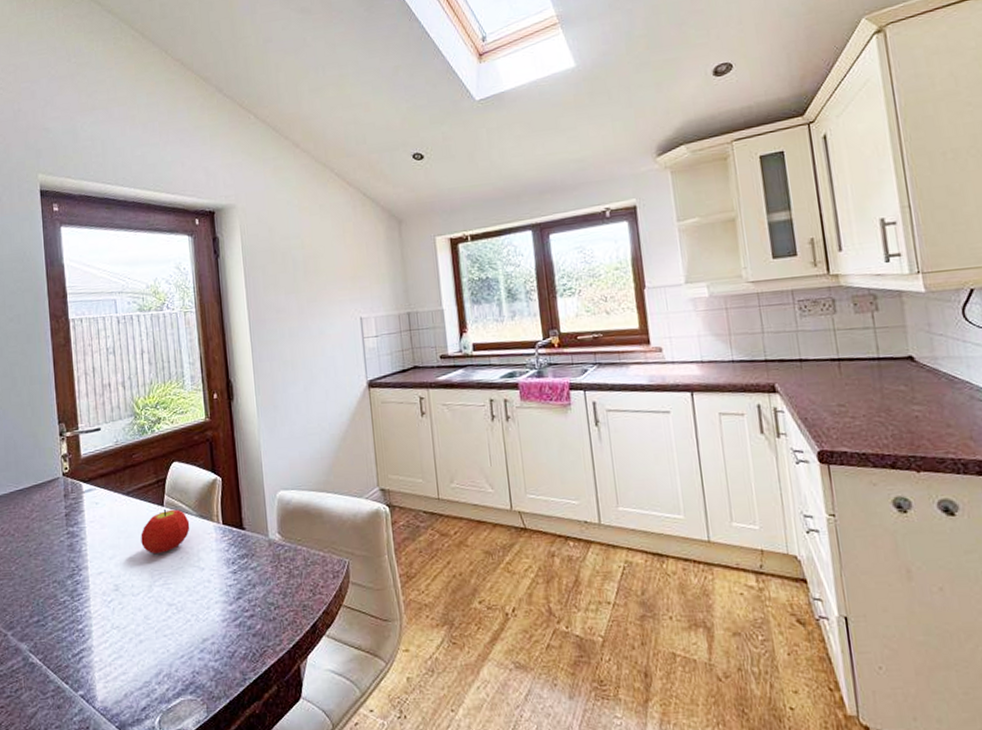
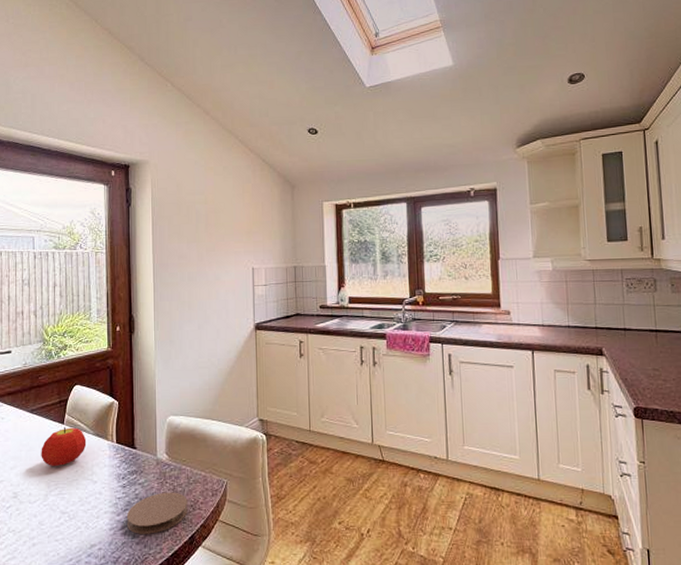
coaster: none [239,575,307,625] -> present [126,492,188,534]

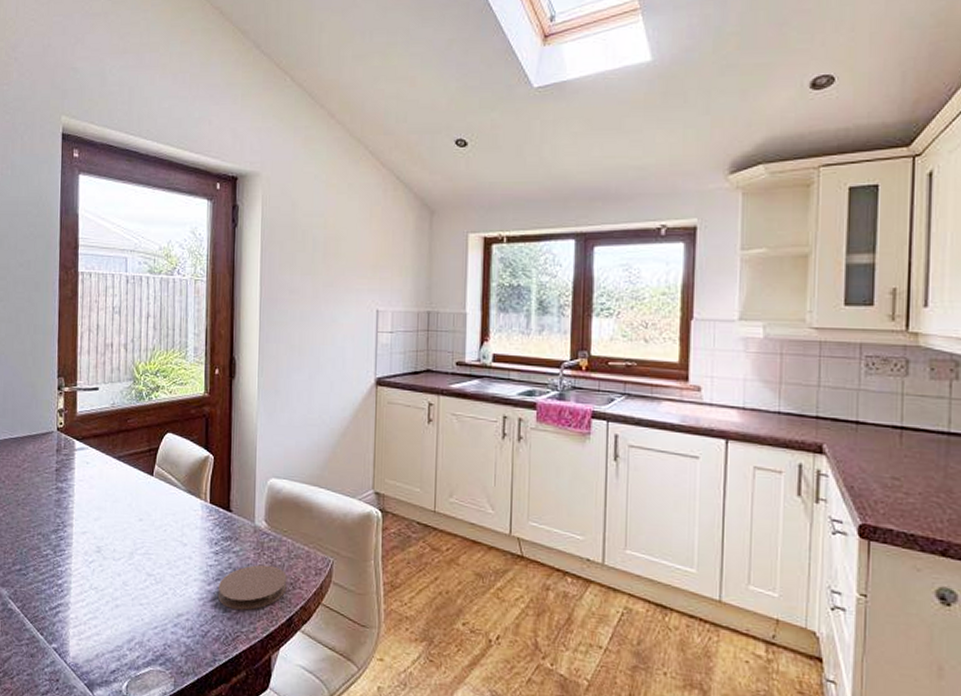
fruit: present [41,426,87,467] -> none [127,478,177,523]

